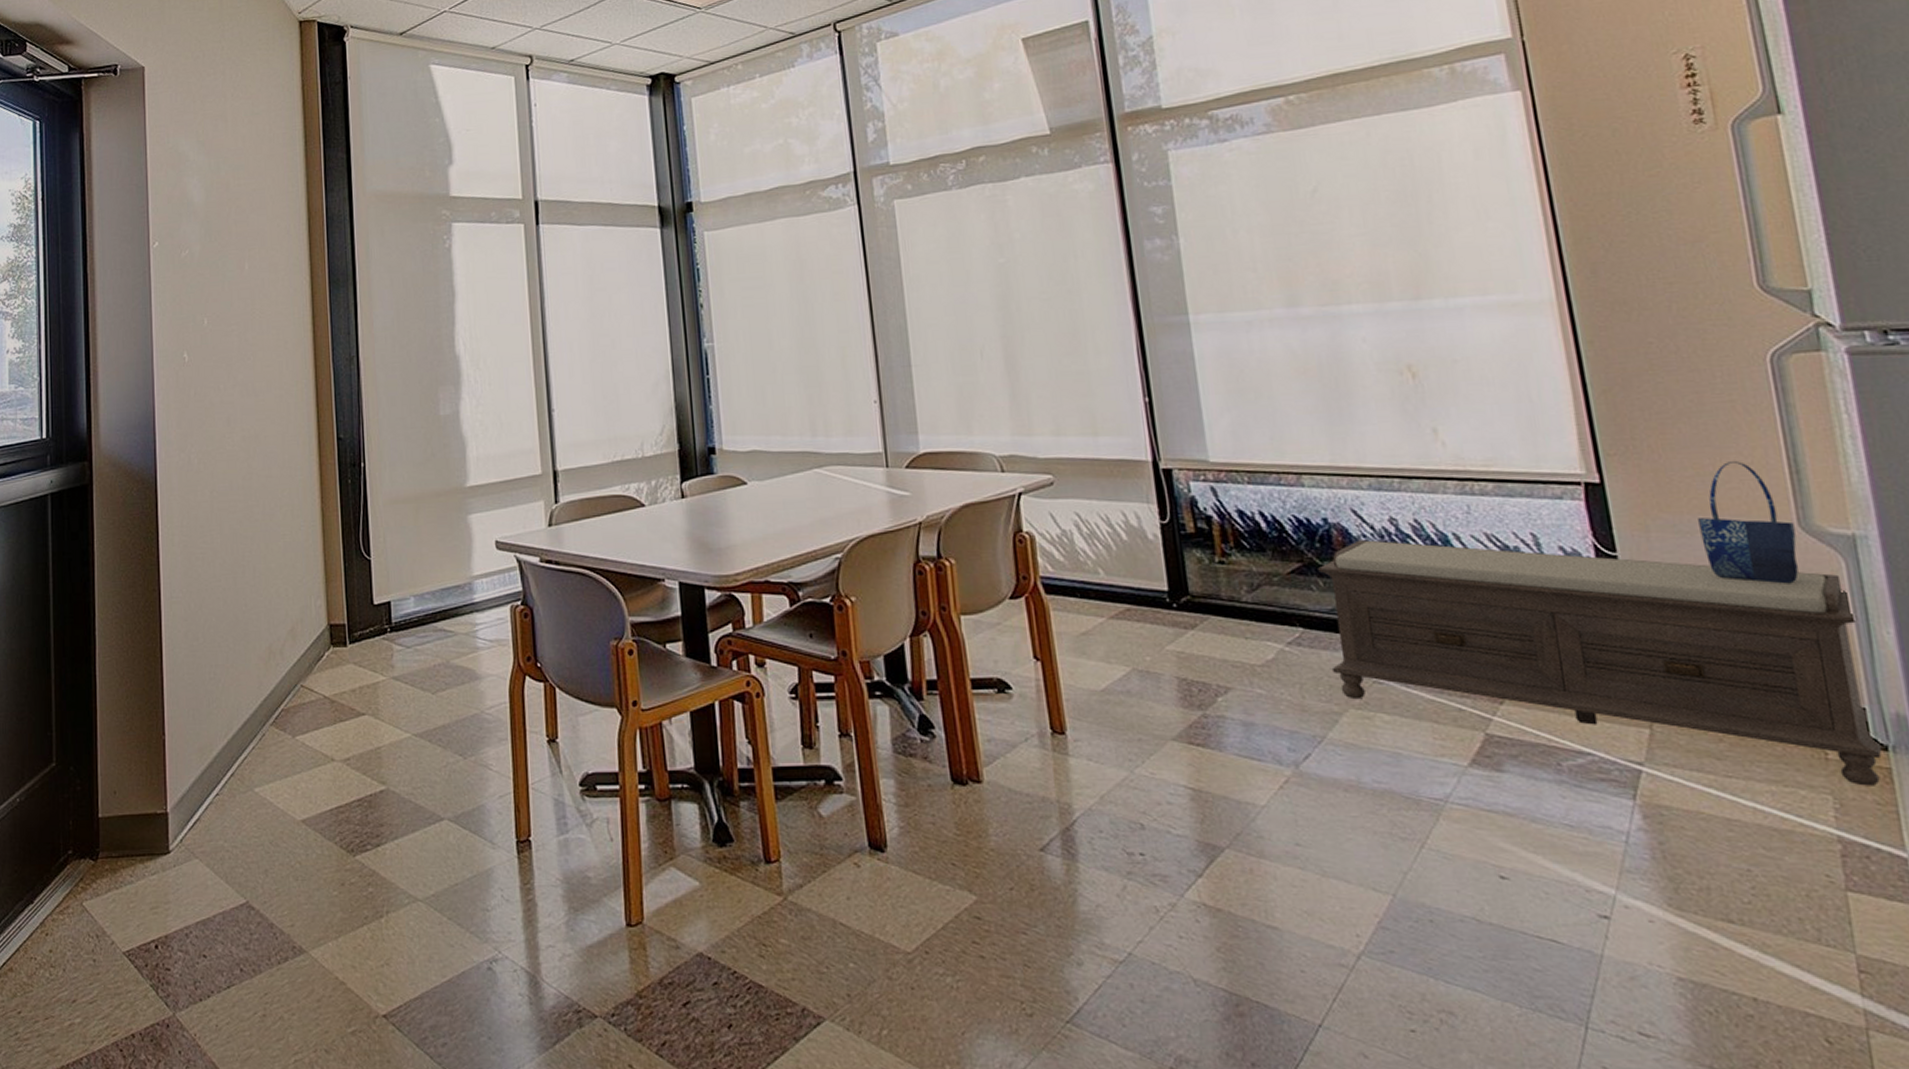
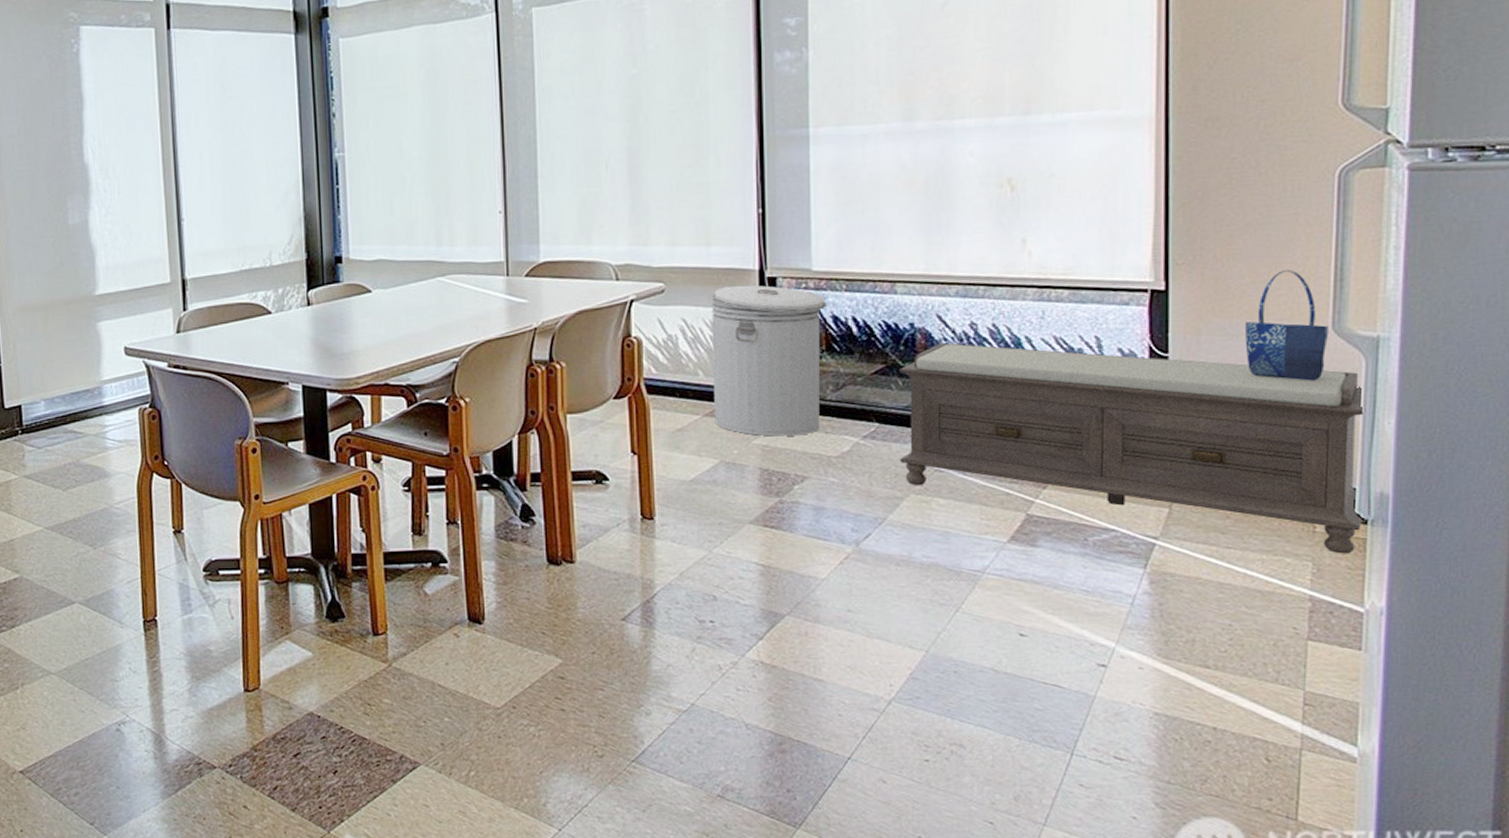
can: none [1104,477,1238,642] -> present [711,285,827,437]

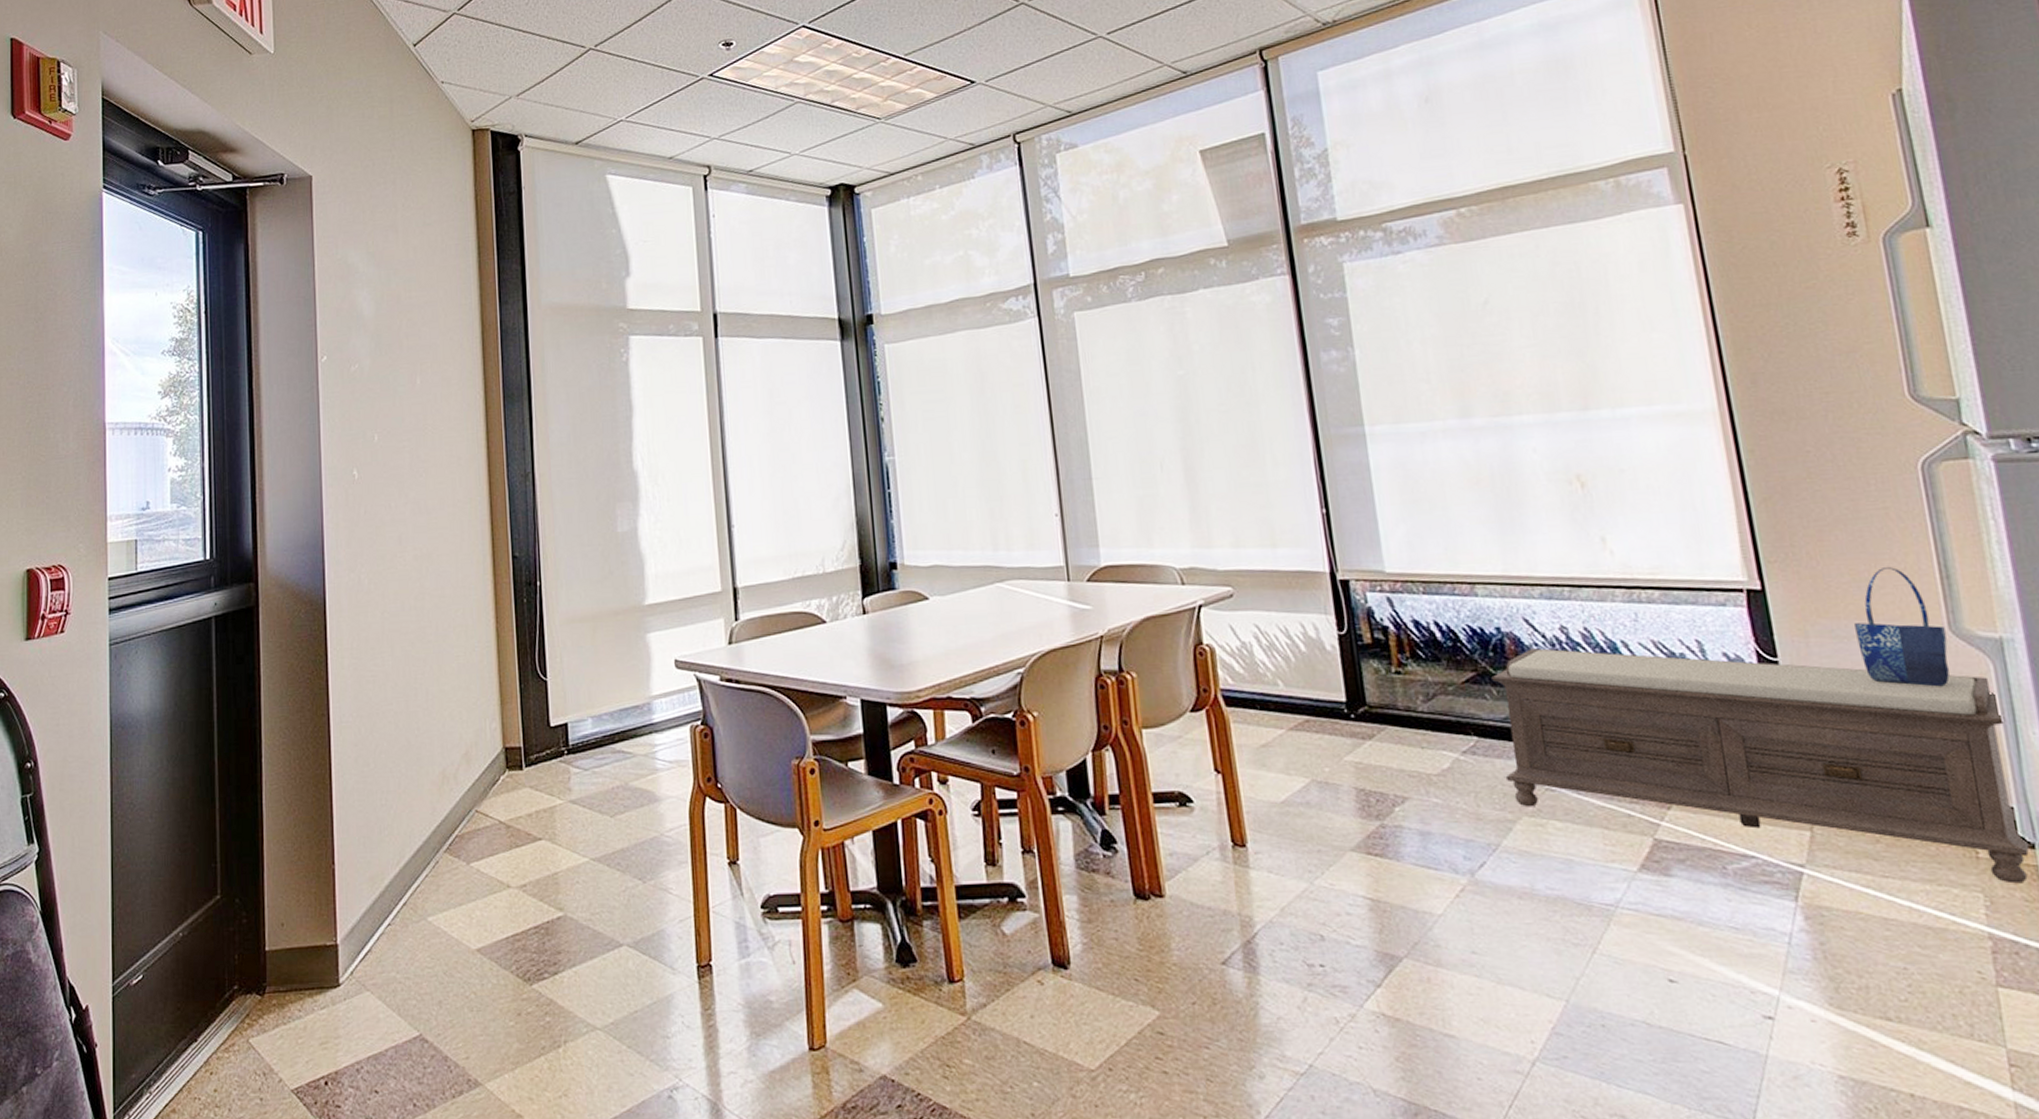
can: present [711,285,827,437] -> none [1283,588,1415,752]

